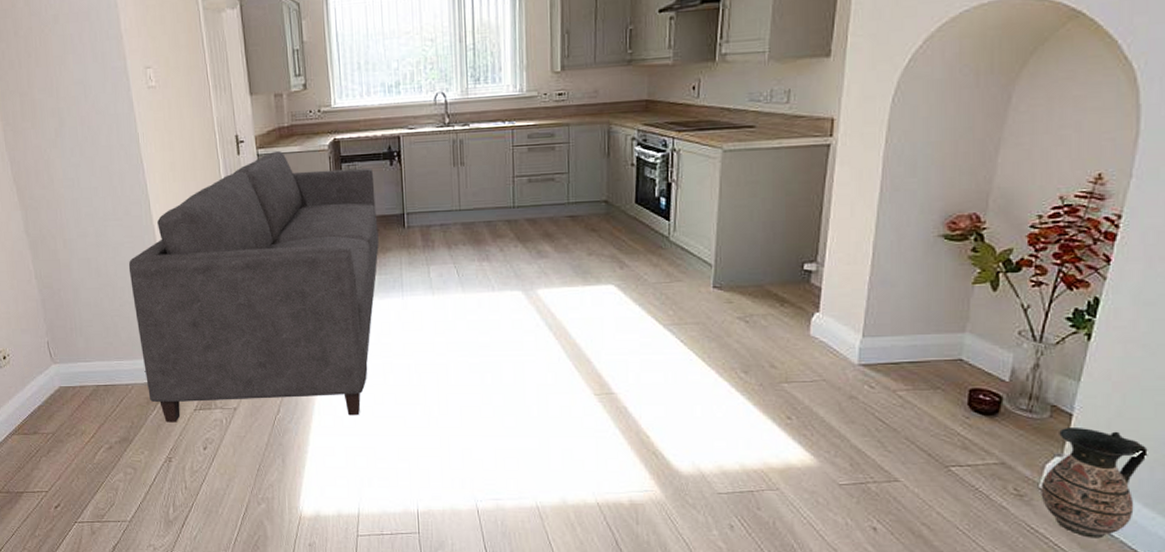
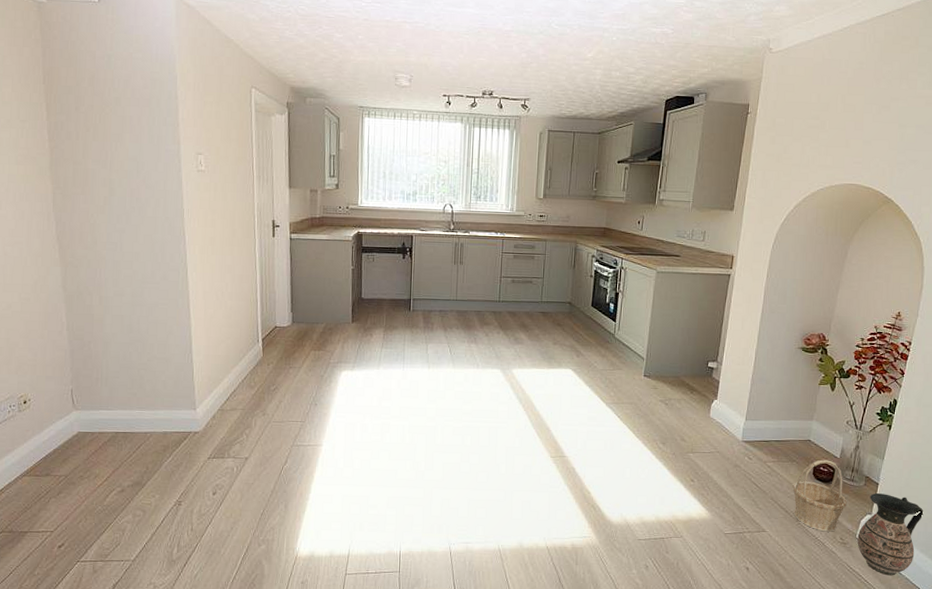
sofa: present [128,151,379,423] -> none [160,237,389,469]
basket: none [937,384,1022,481] -> present [792,459,847,532]

